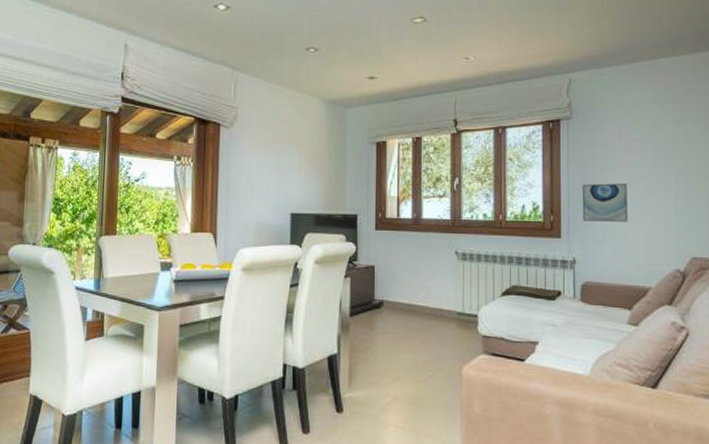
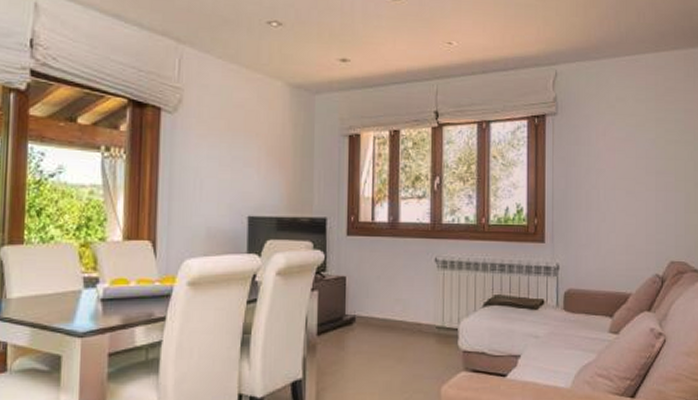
wall art: present [582,183,628,222] -> none [566,184,611,225]

